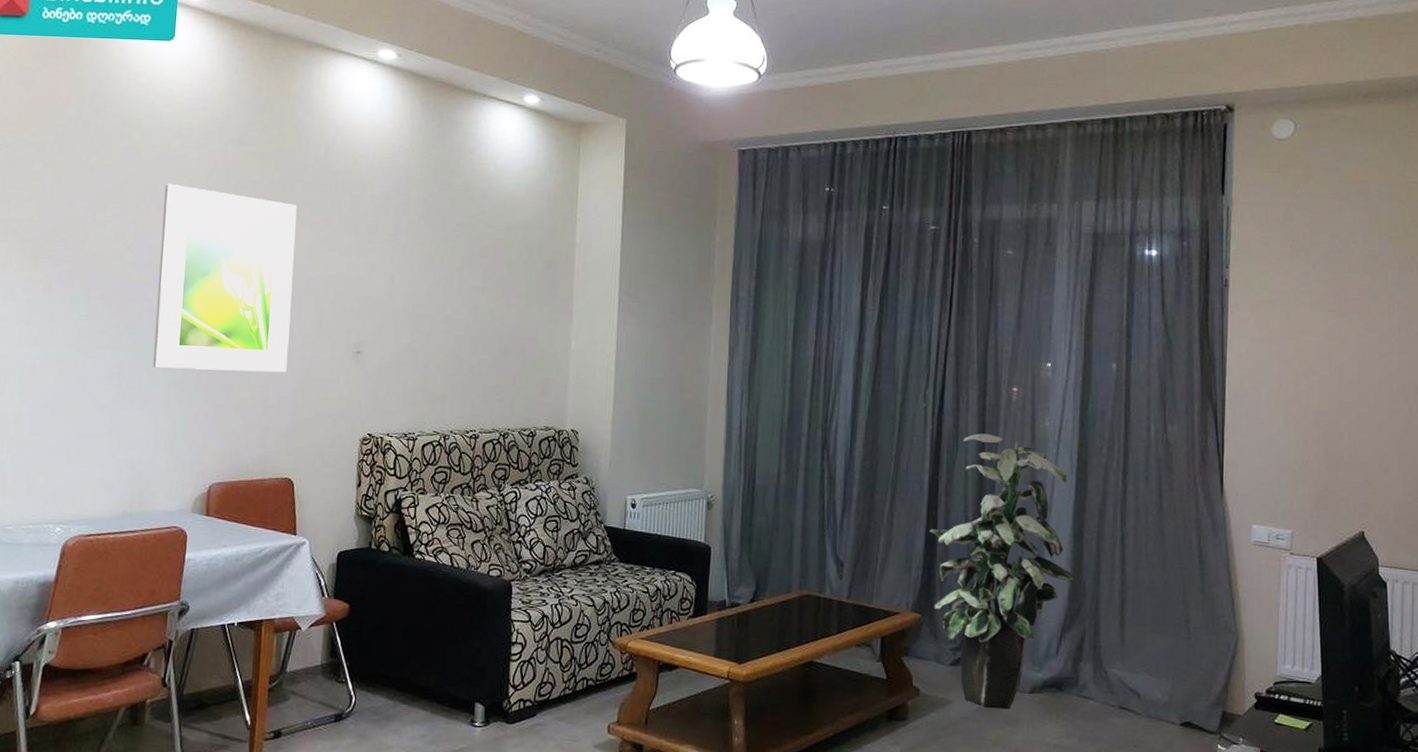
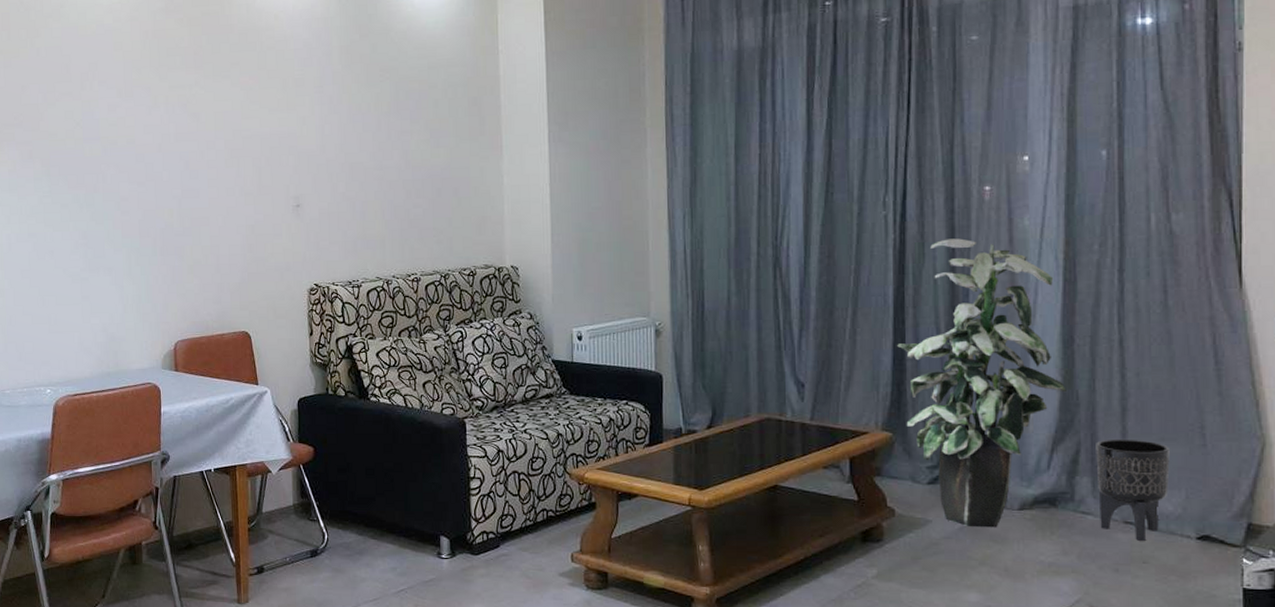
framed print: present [152,183,297,373] -> none [103,58,233,236]
planter: none [1098,628,1160,726] -> present [1096,439,1170,541]

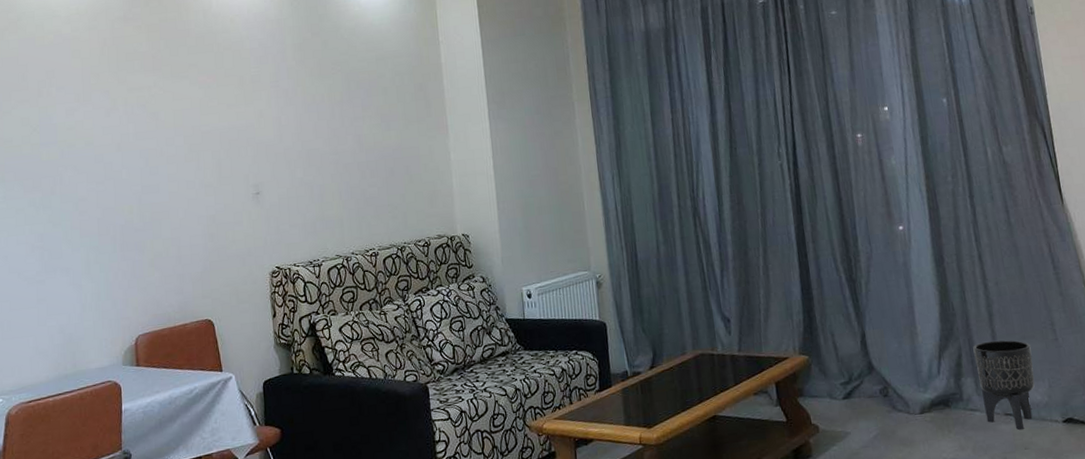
indoor plant: present [897,238,1067,528] -> none [803,179,944,435]

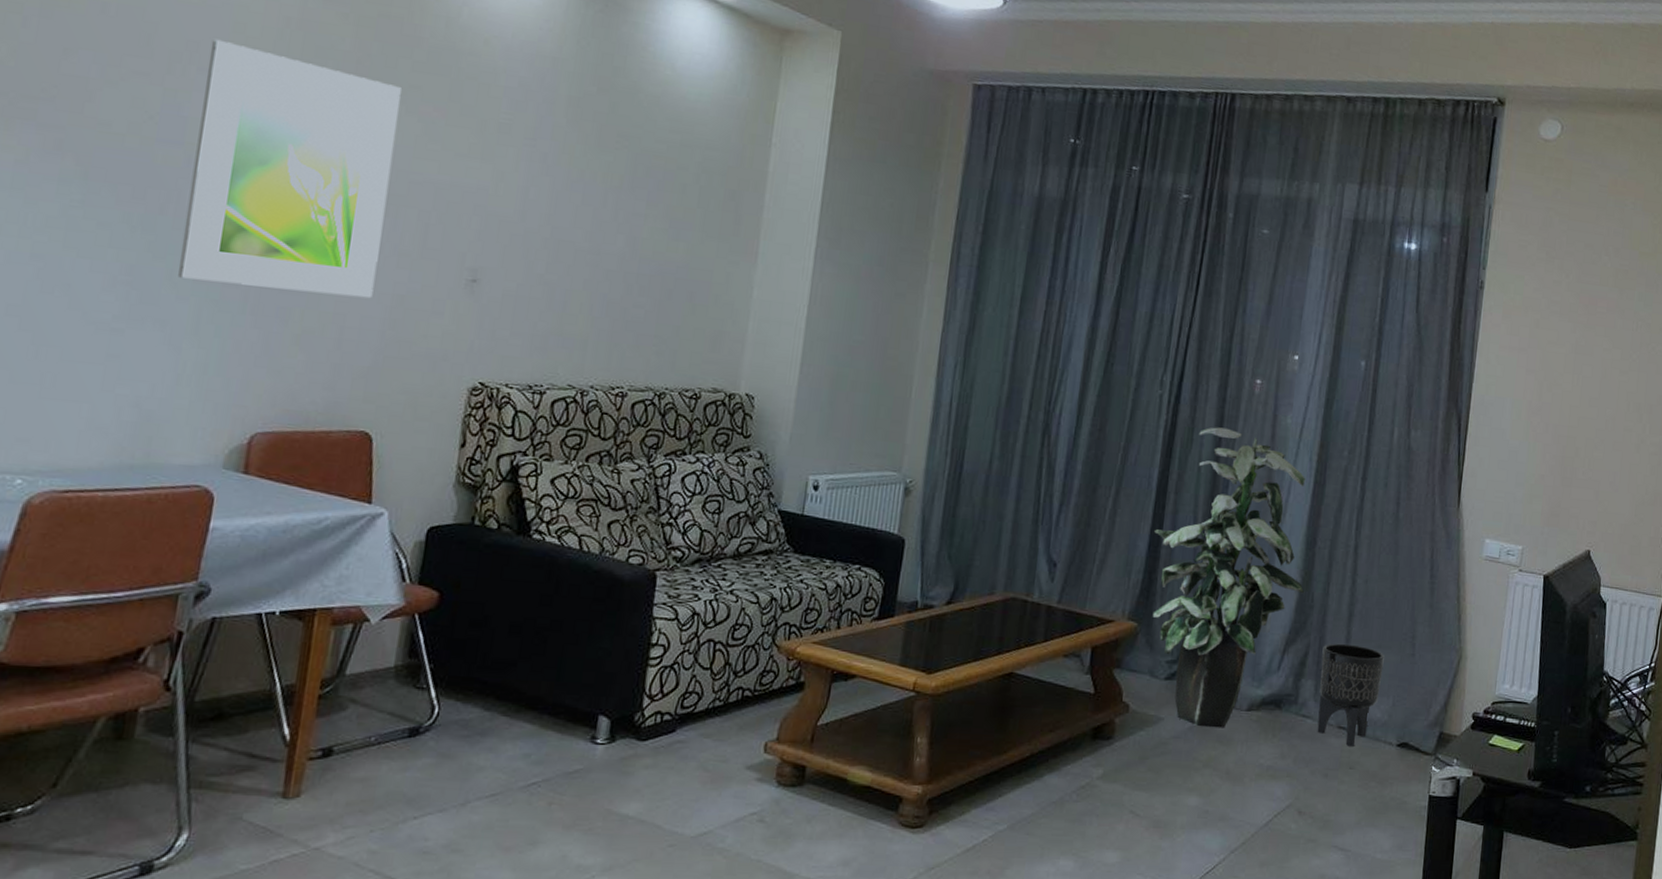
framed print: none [61,65,194,236] -> present [177,39,401,299]
indoor plant: none [803,179,944,435] -> present [1152,427,1305,728]

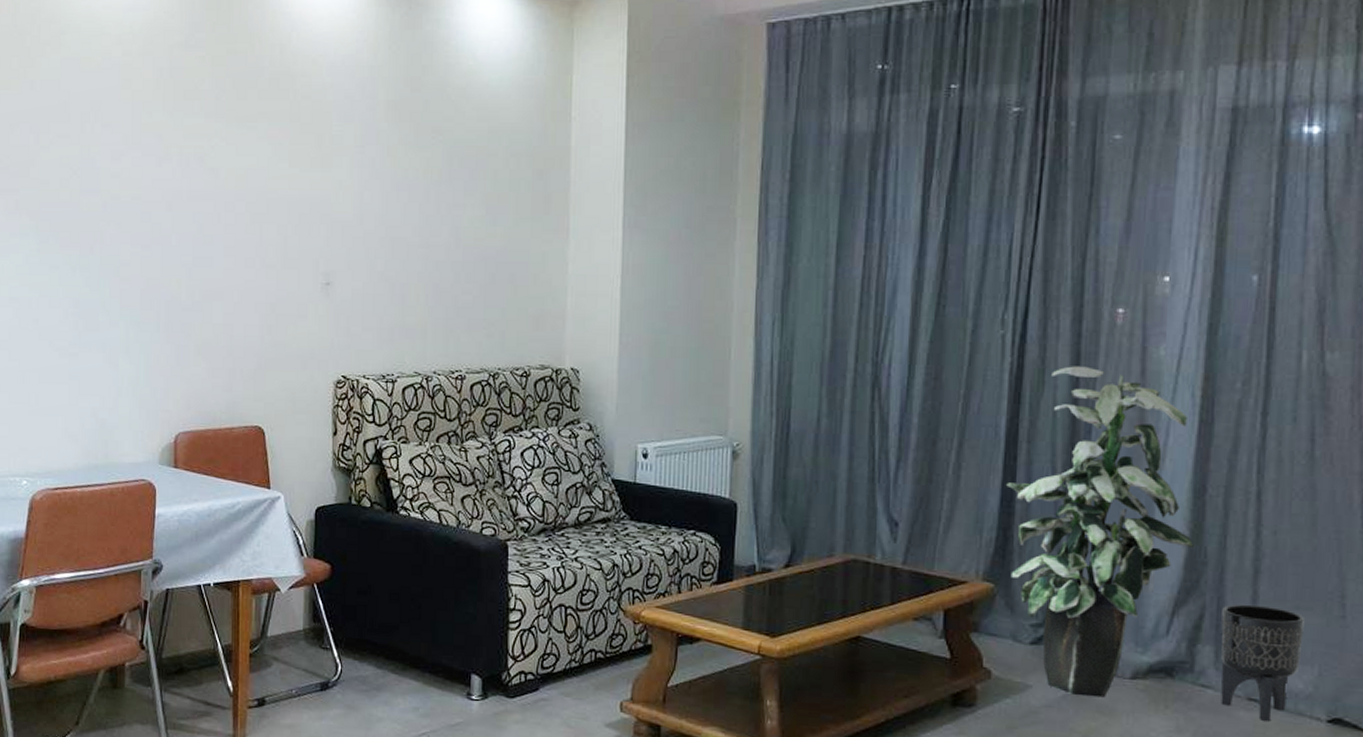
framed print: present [177,39,401,299] -> none [108,97,253,309]

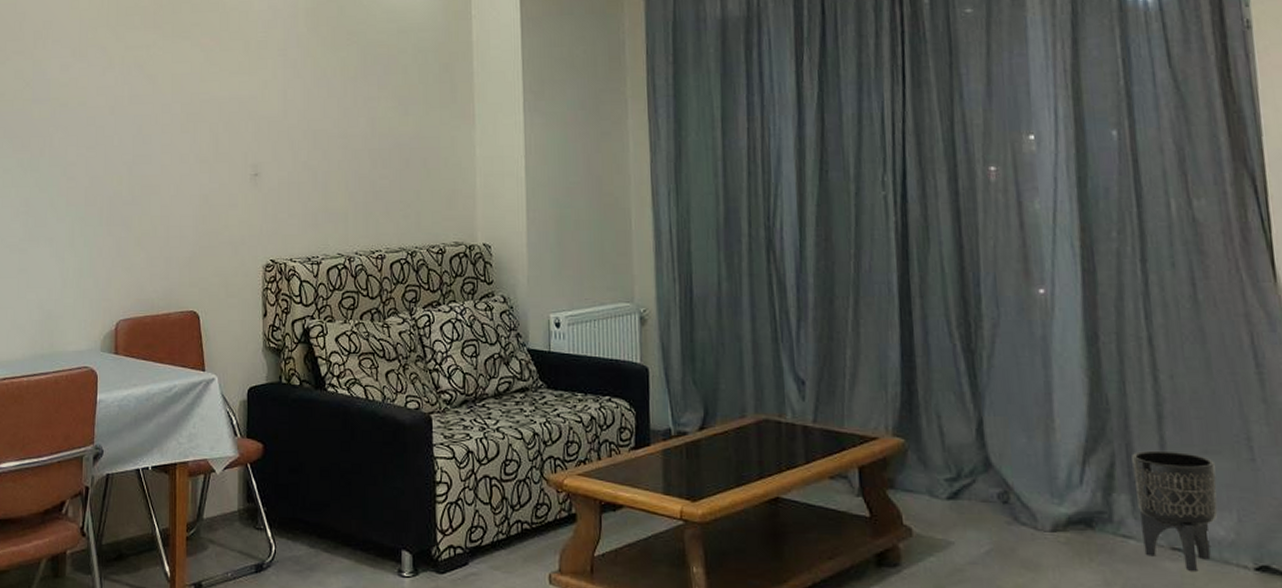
indoor plant: present [1006,366,1194,698] -> none [905,222,1095,552]

